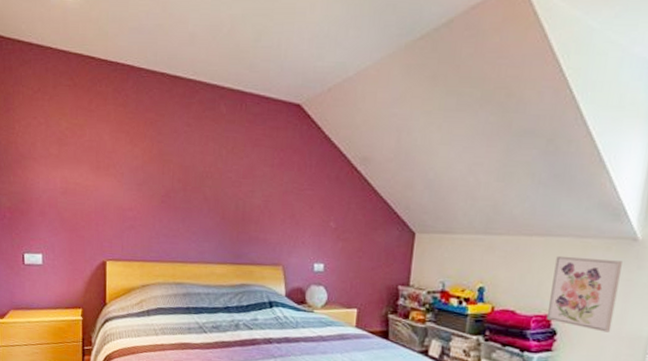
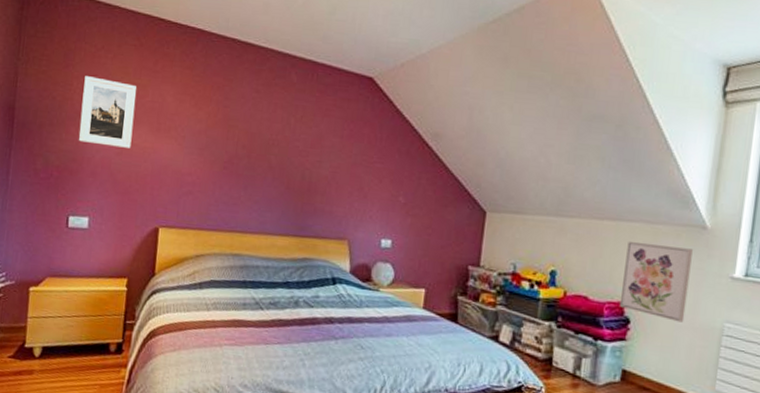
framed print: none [25,119,75,187] -> present [79,76,137,148]

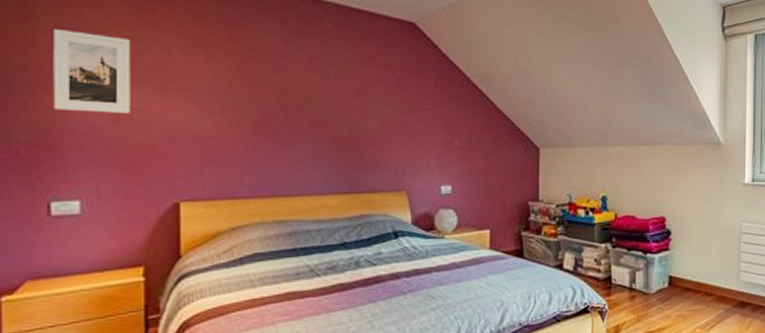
wall art: present [619,241,693,323] -> none [661,162,713,227]

